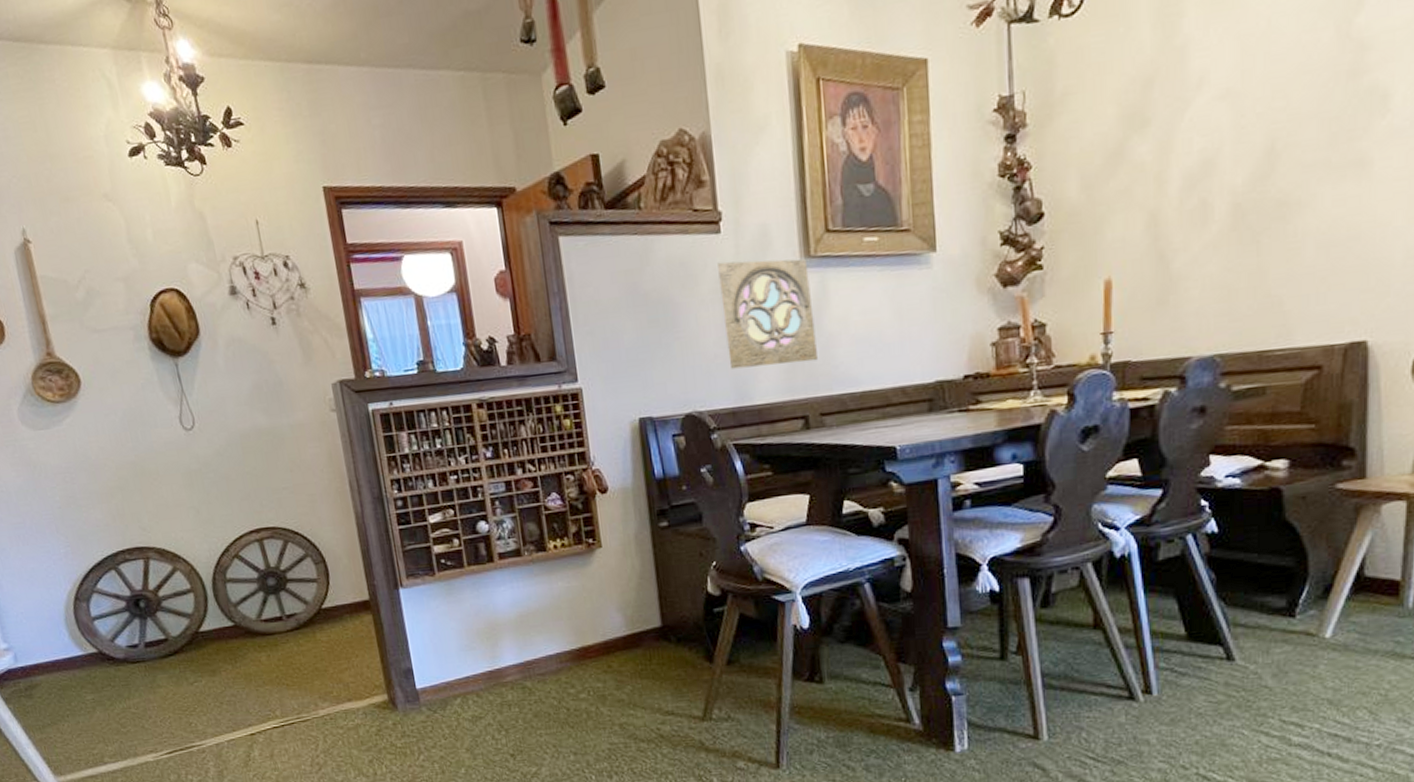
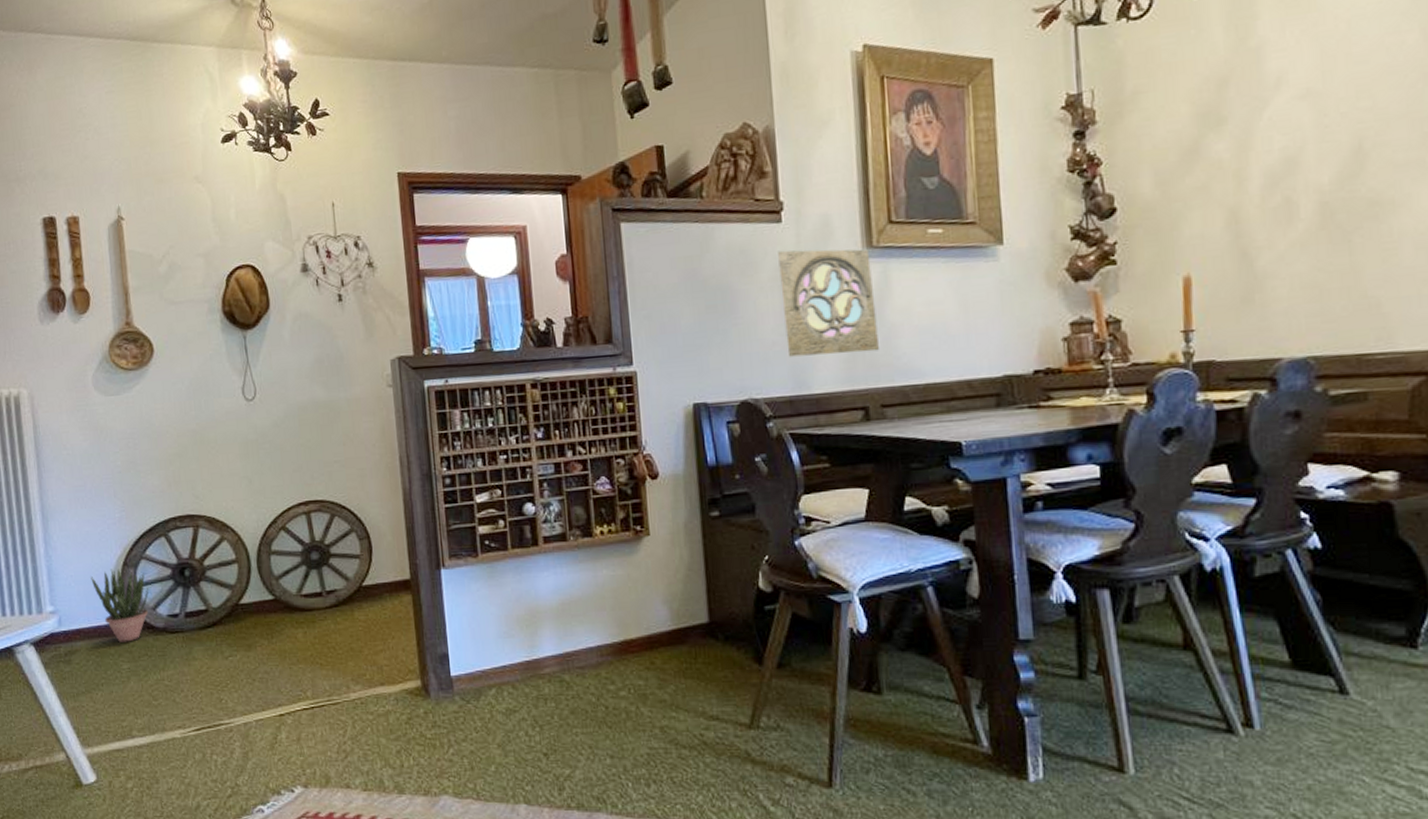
potted plant: none [42,603,107,675] -> present [90,569,149,642]

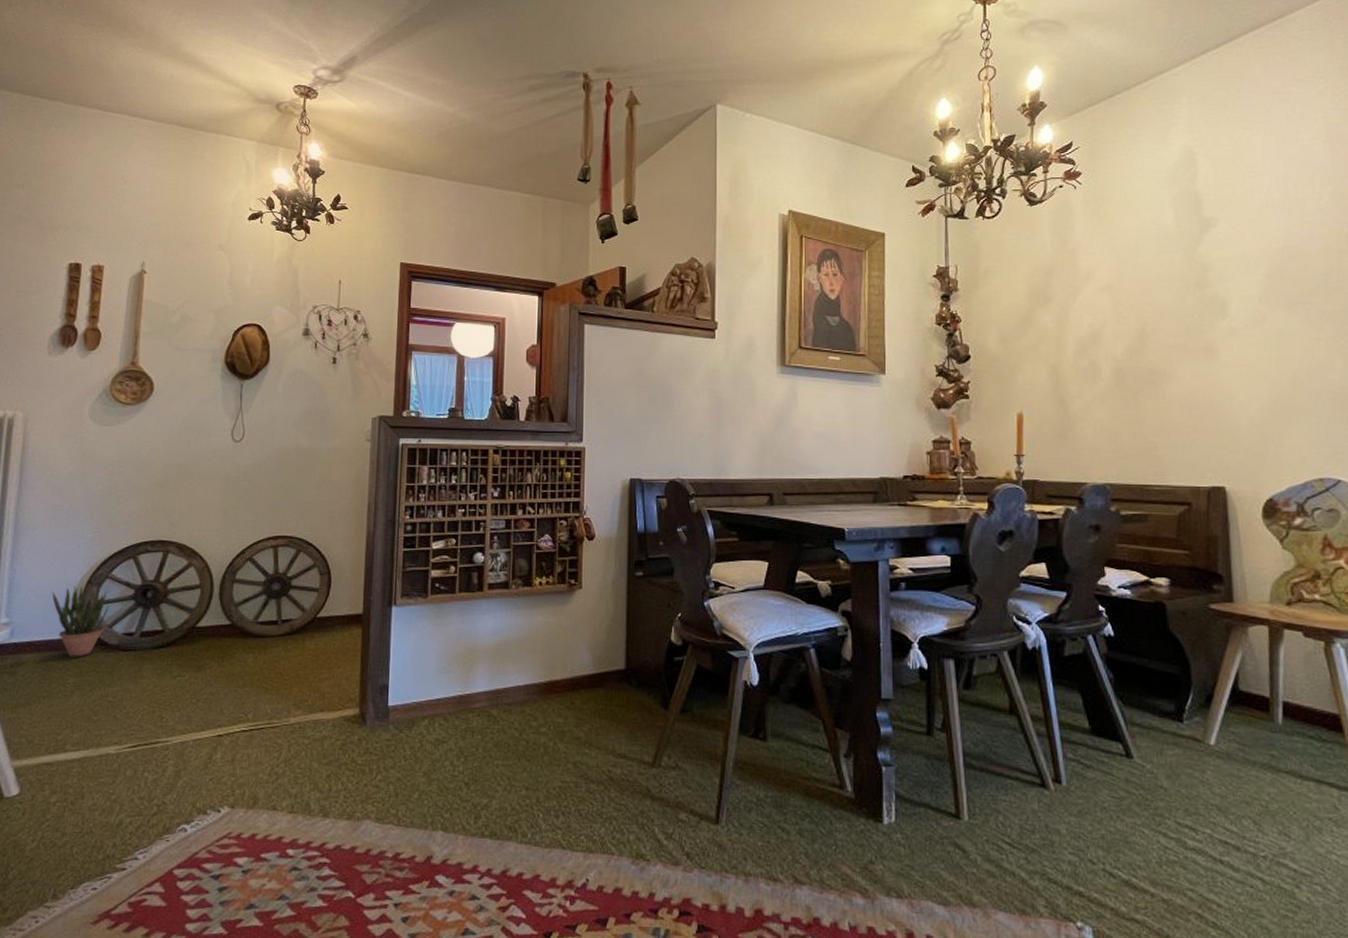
wall ornament: present [778,249,879,357] -> none [710,361,784,449]

